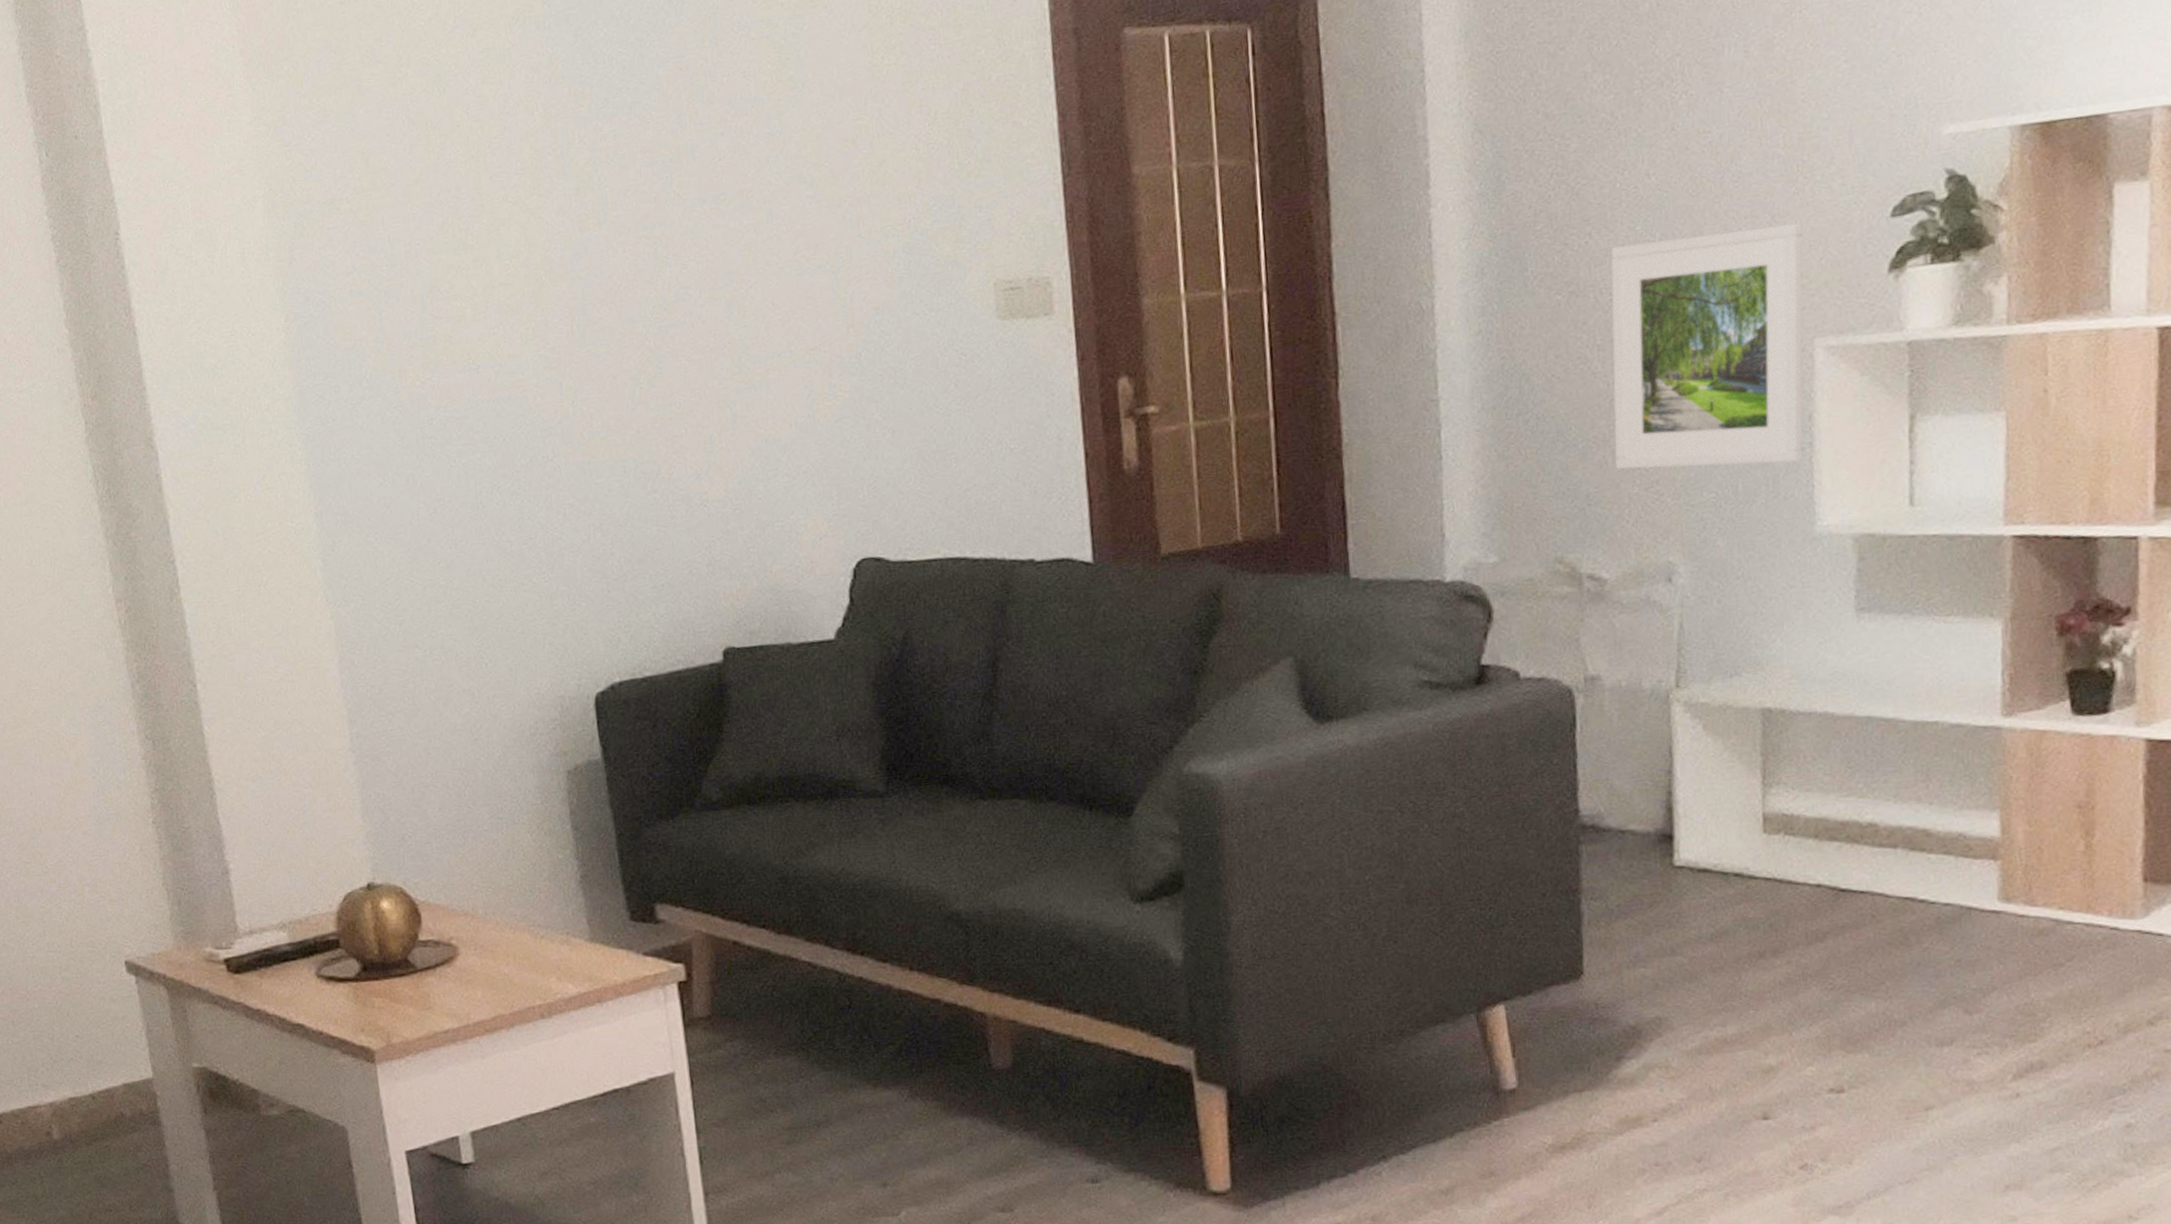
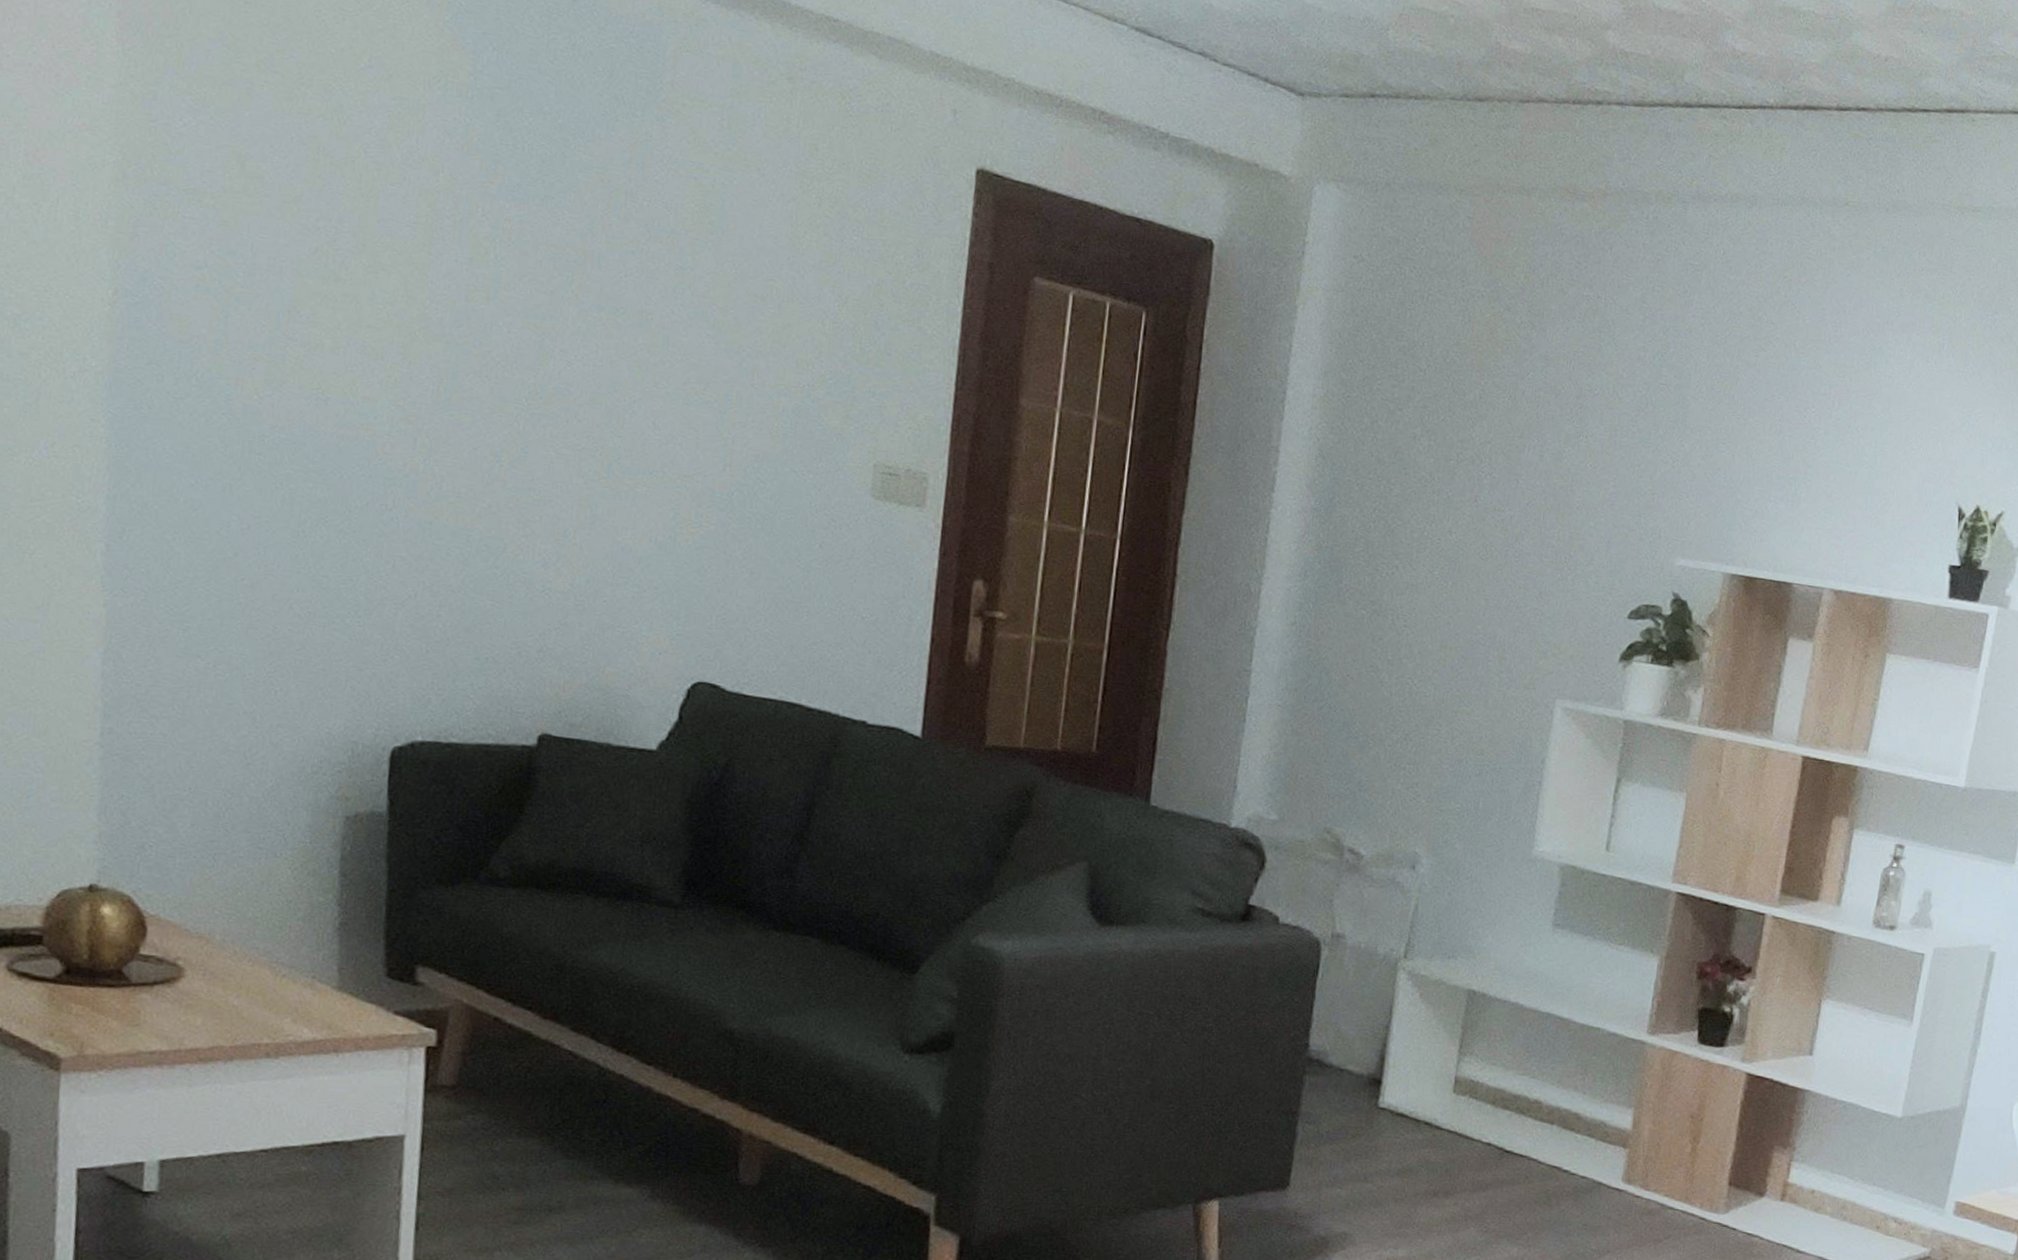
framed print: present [1610,223,1803,470] -> none [1386,583,1561,795]

